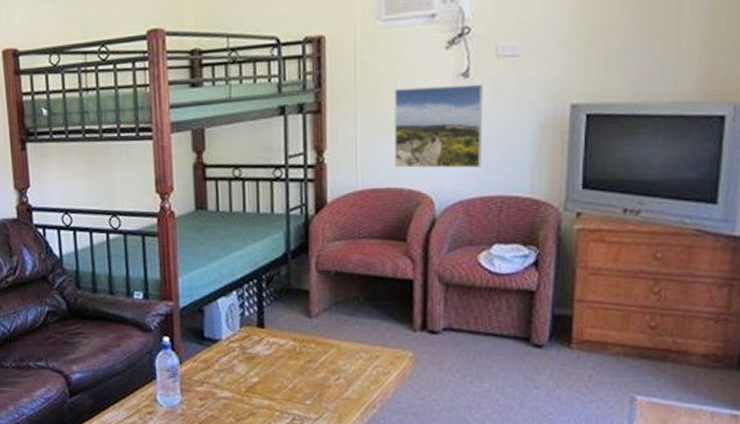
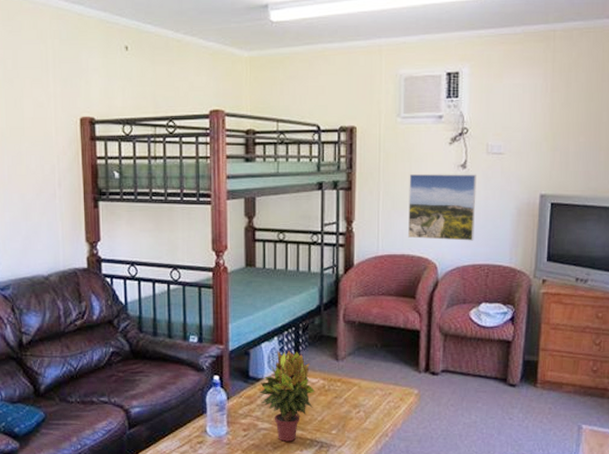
potted plant: none [216,306,284,413] -> present [259,350,316,442]

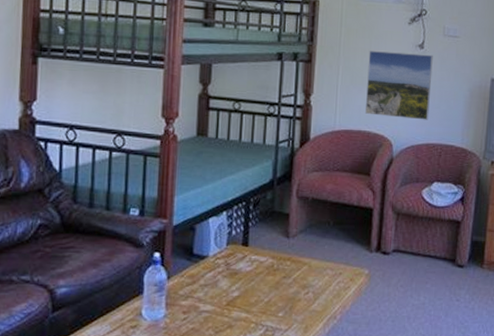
potted plant: present [259,350,316,442] -> none [203,226,264,325]

